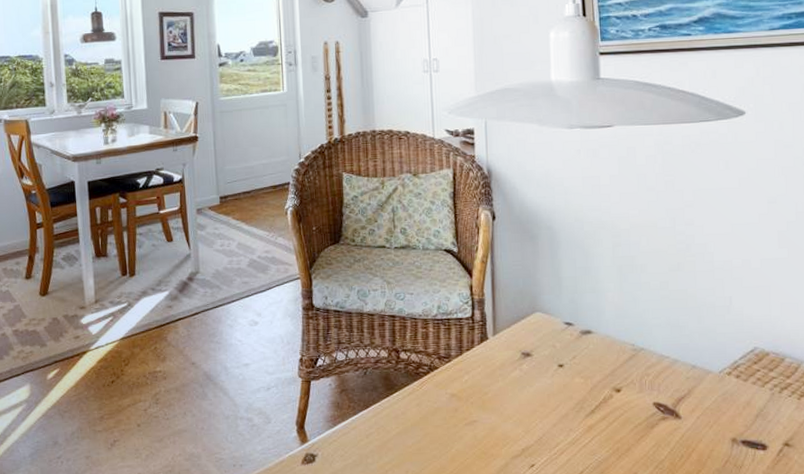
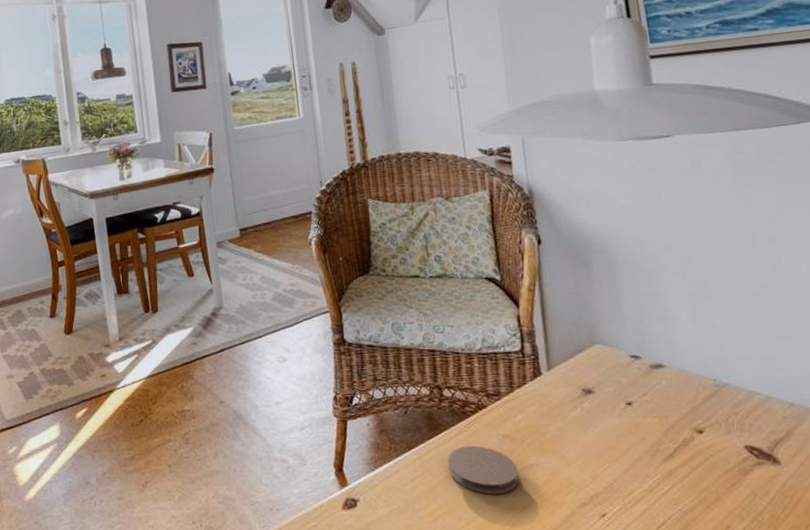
coaster: none [400,403,462,449] -> present [447,445,519,495]

